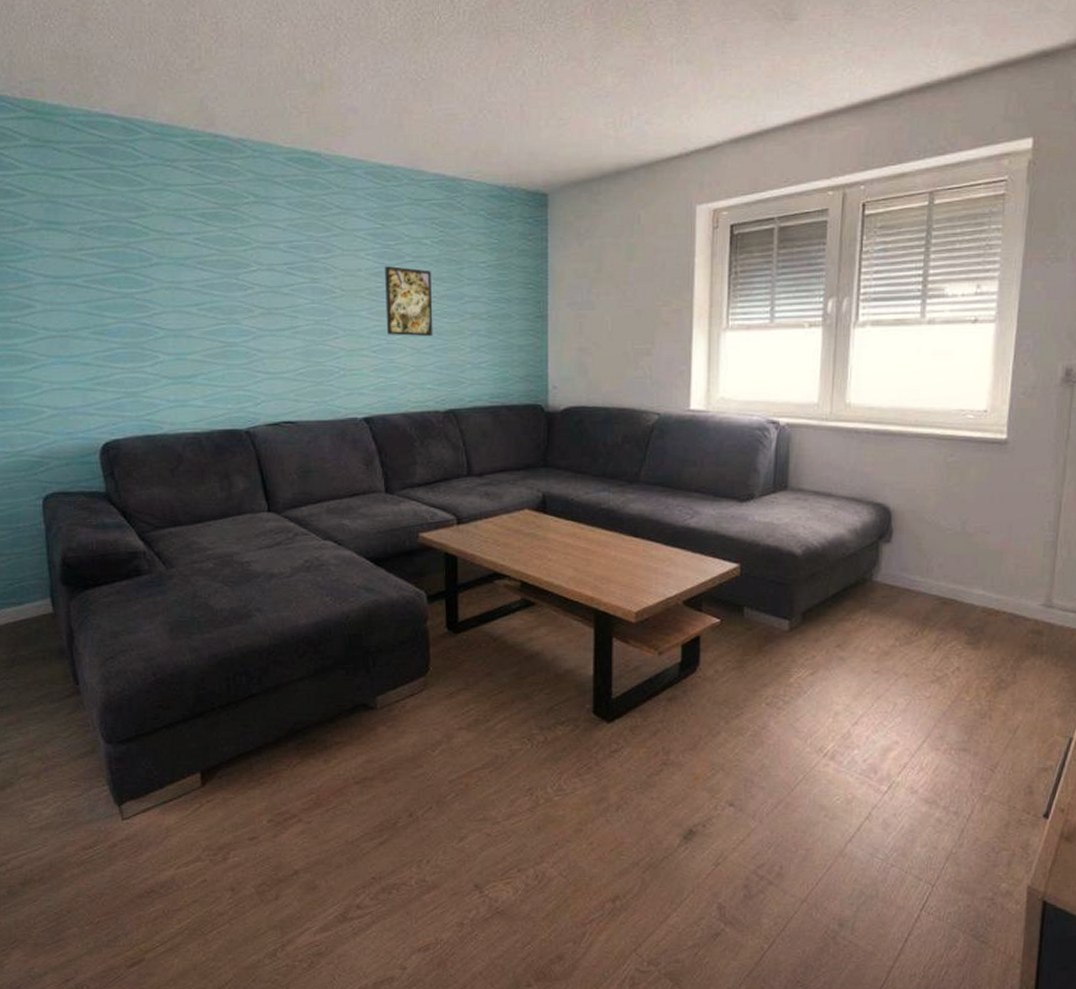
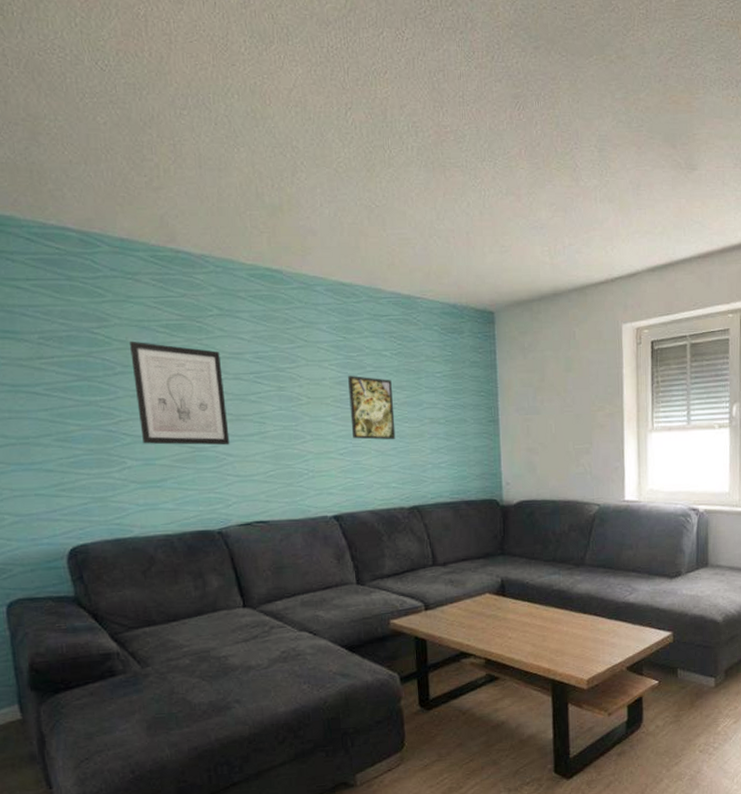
wall art: none [166,230,261,341] -> present [130,341,230,446]

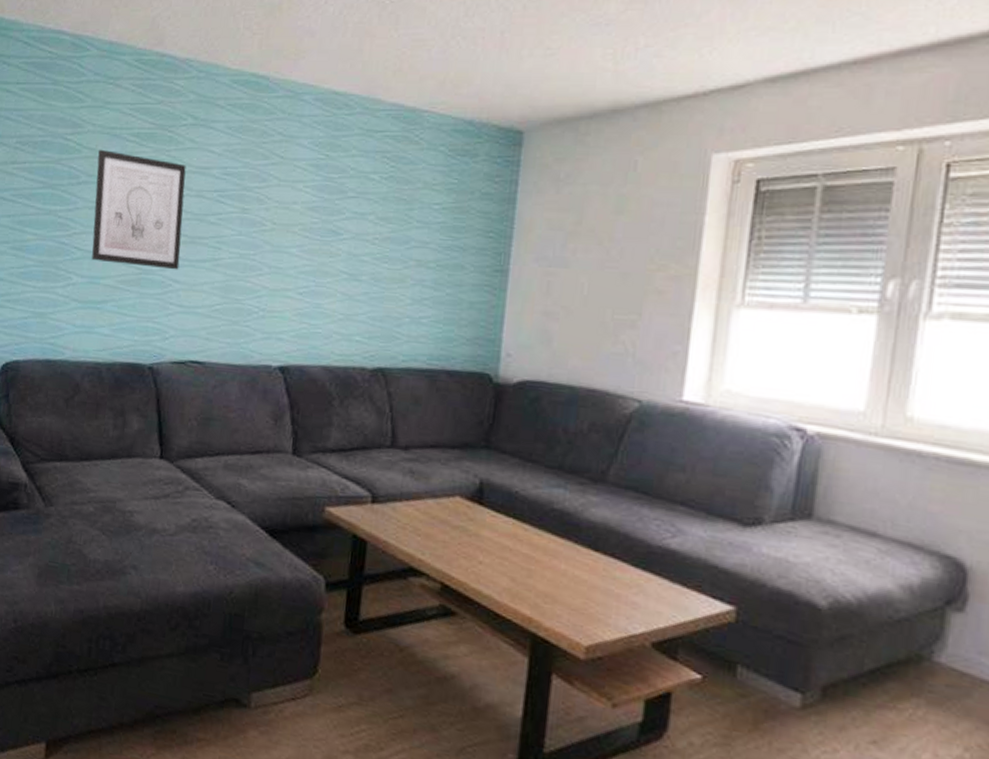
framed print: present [348,376,396,440] -> none [317,201,376,283]

